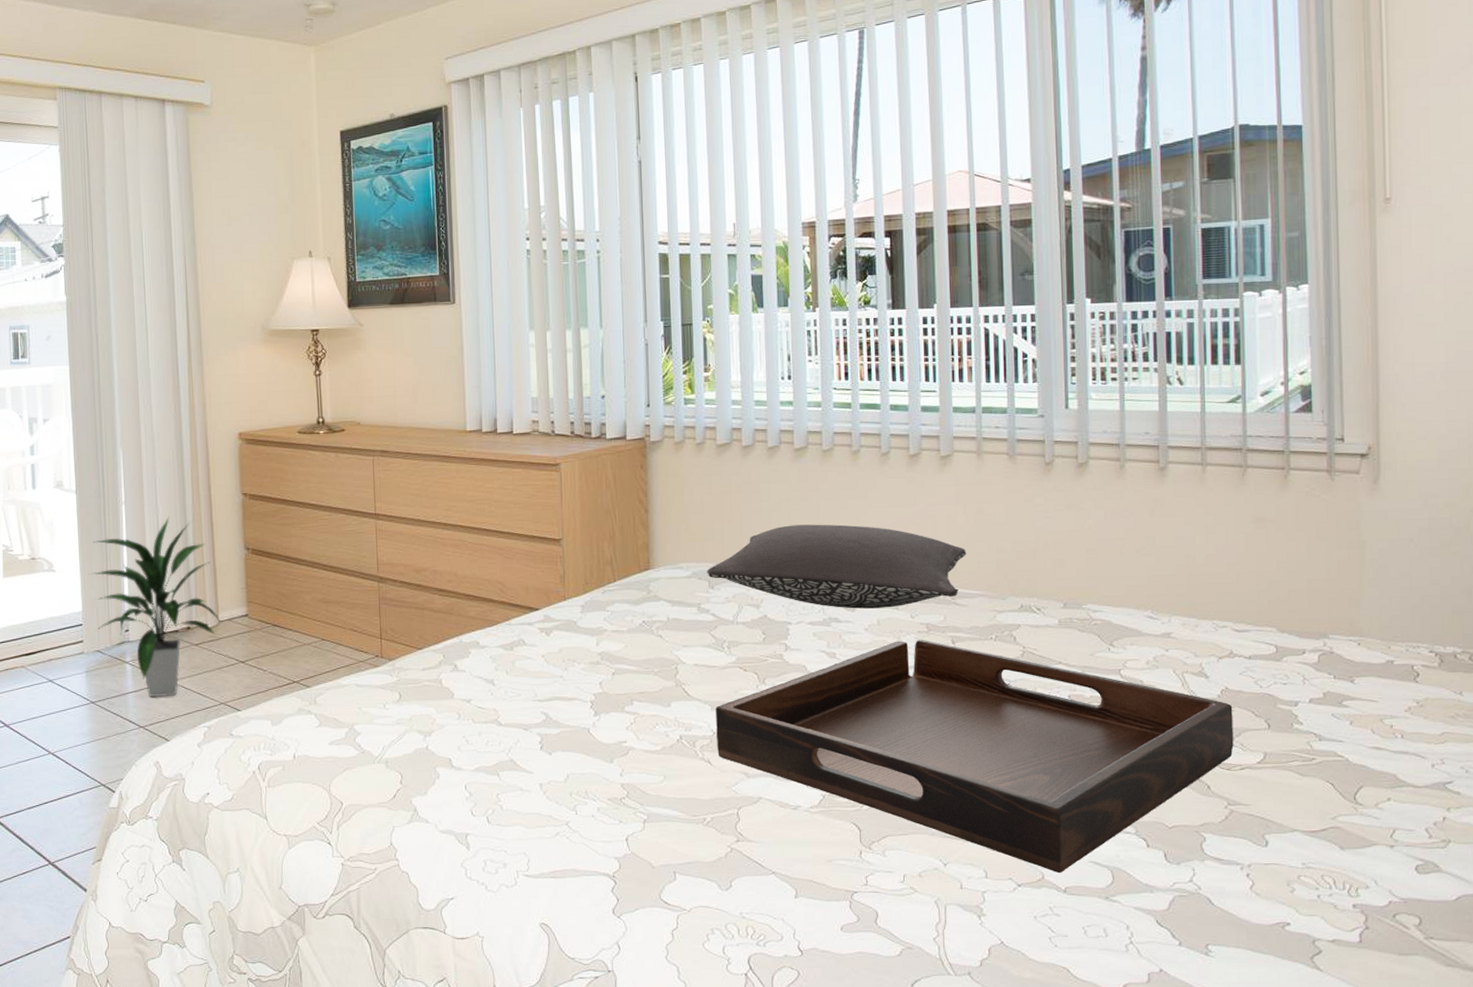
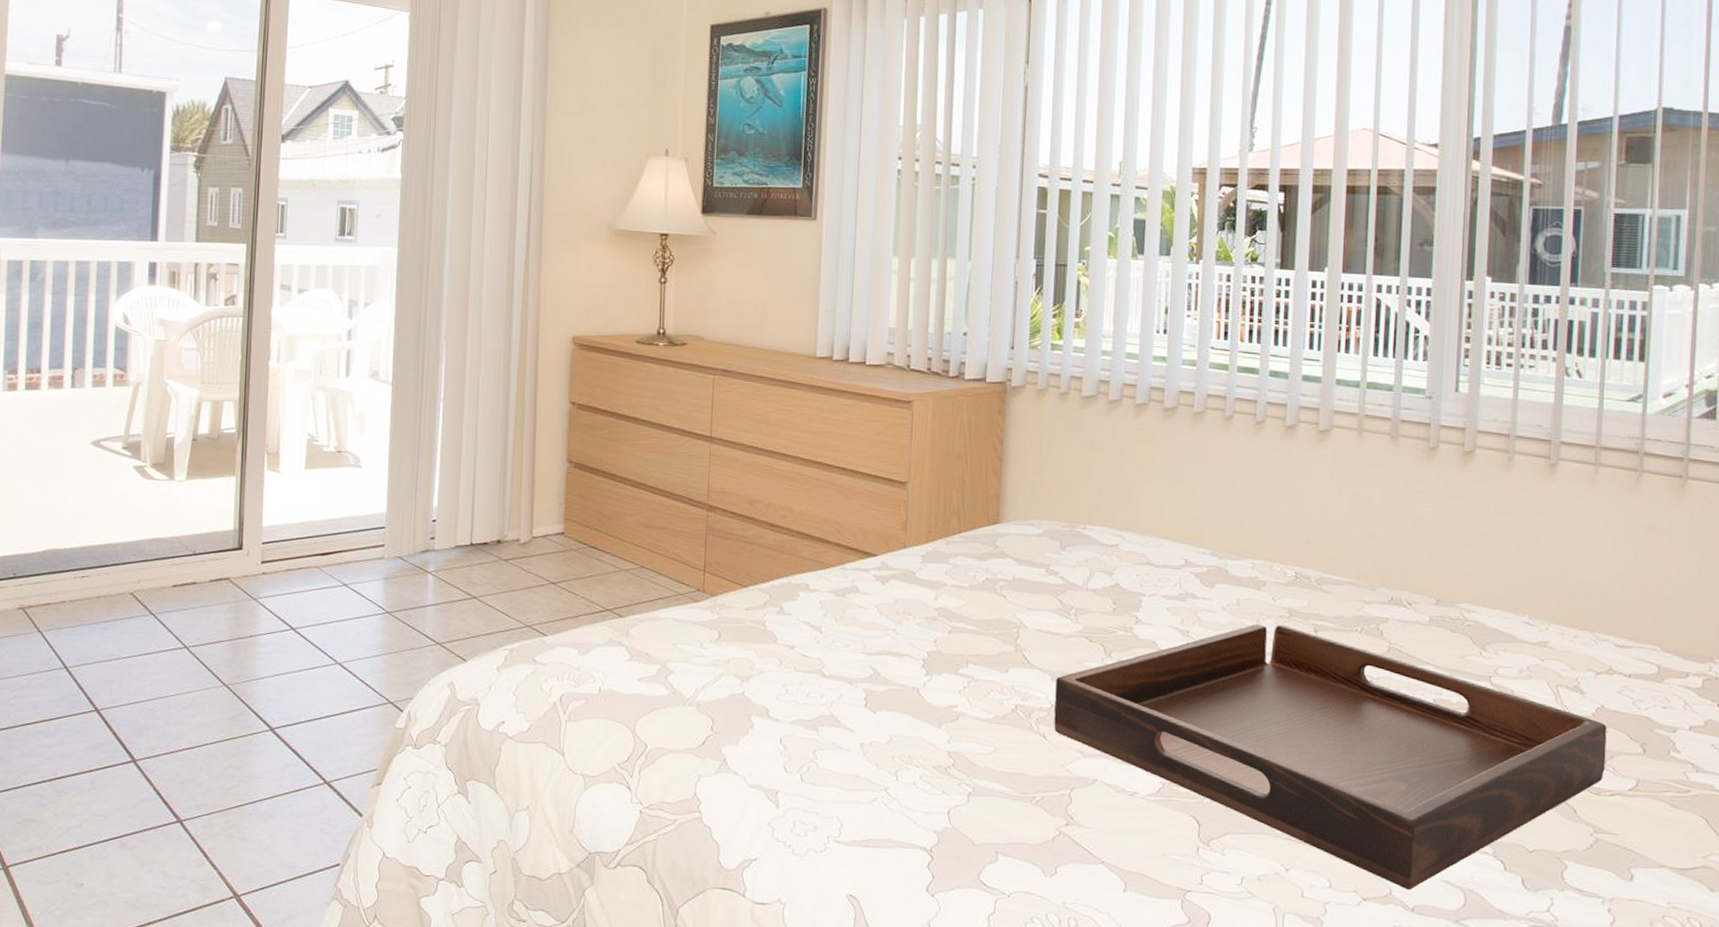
indoor plant: present [88,515,220,698] -> none [396,418,534,614]
pillow: present [707,524,967,609] -> none [1059,489,1338,588]

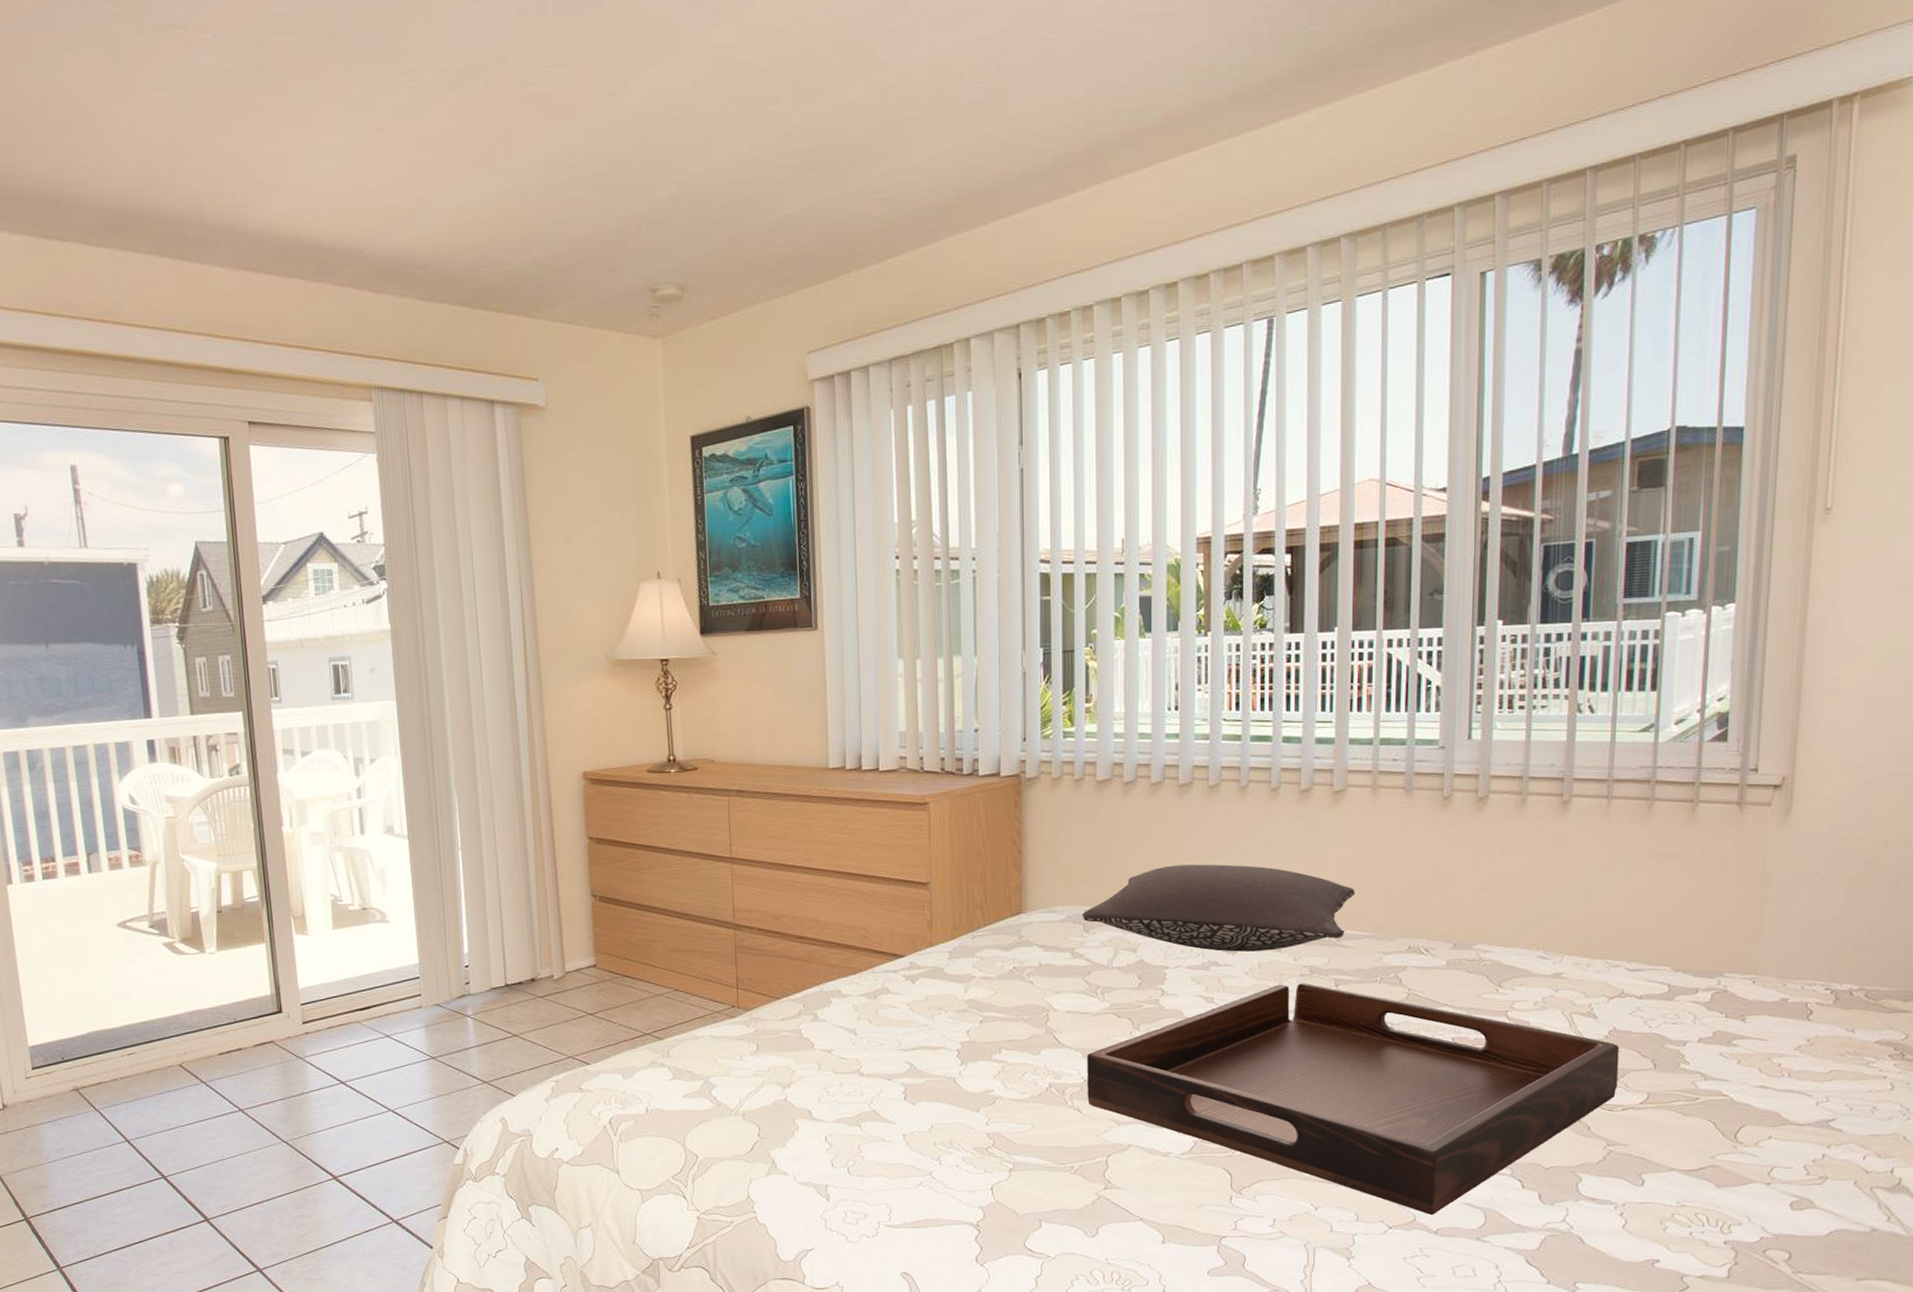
pillow: none [1059,489,1338,588] -> present [1082,864,1356,952]

